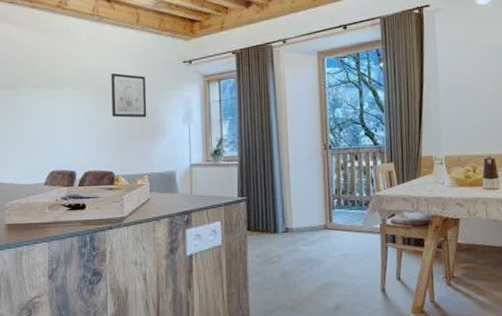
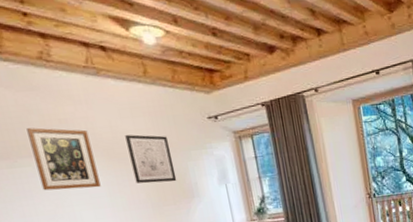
wall art: none [36,63,83,118] -> present [26,127,101,191]

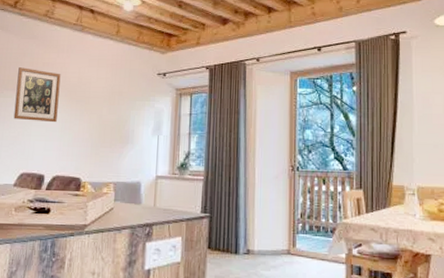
wall art: present [125,134,177,184] -> none [84,81,120,127]

